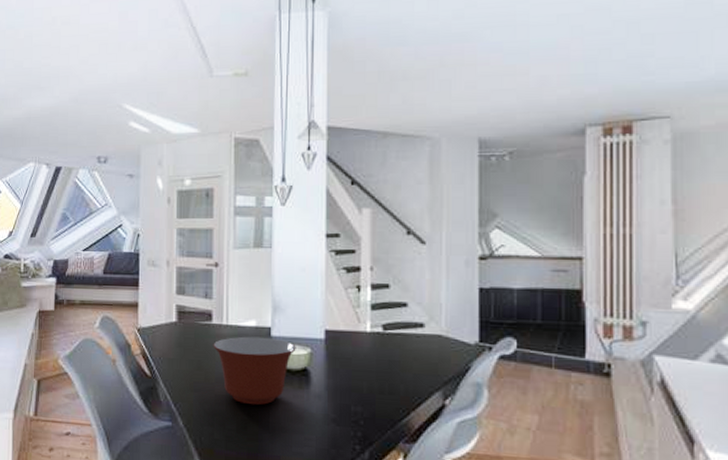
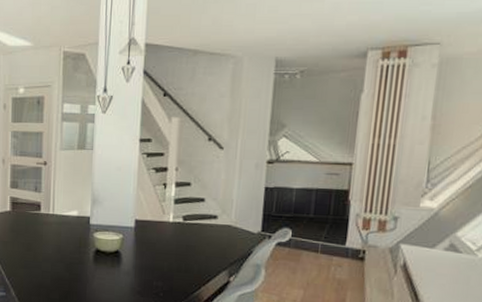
mixing bowl: present [213,336,296,406] -> none [41,224,111,280]

